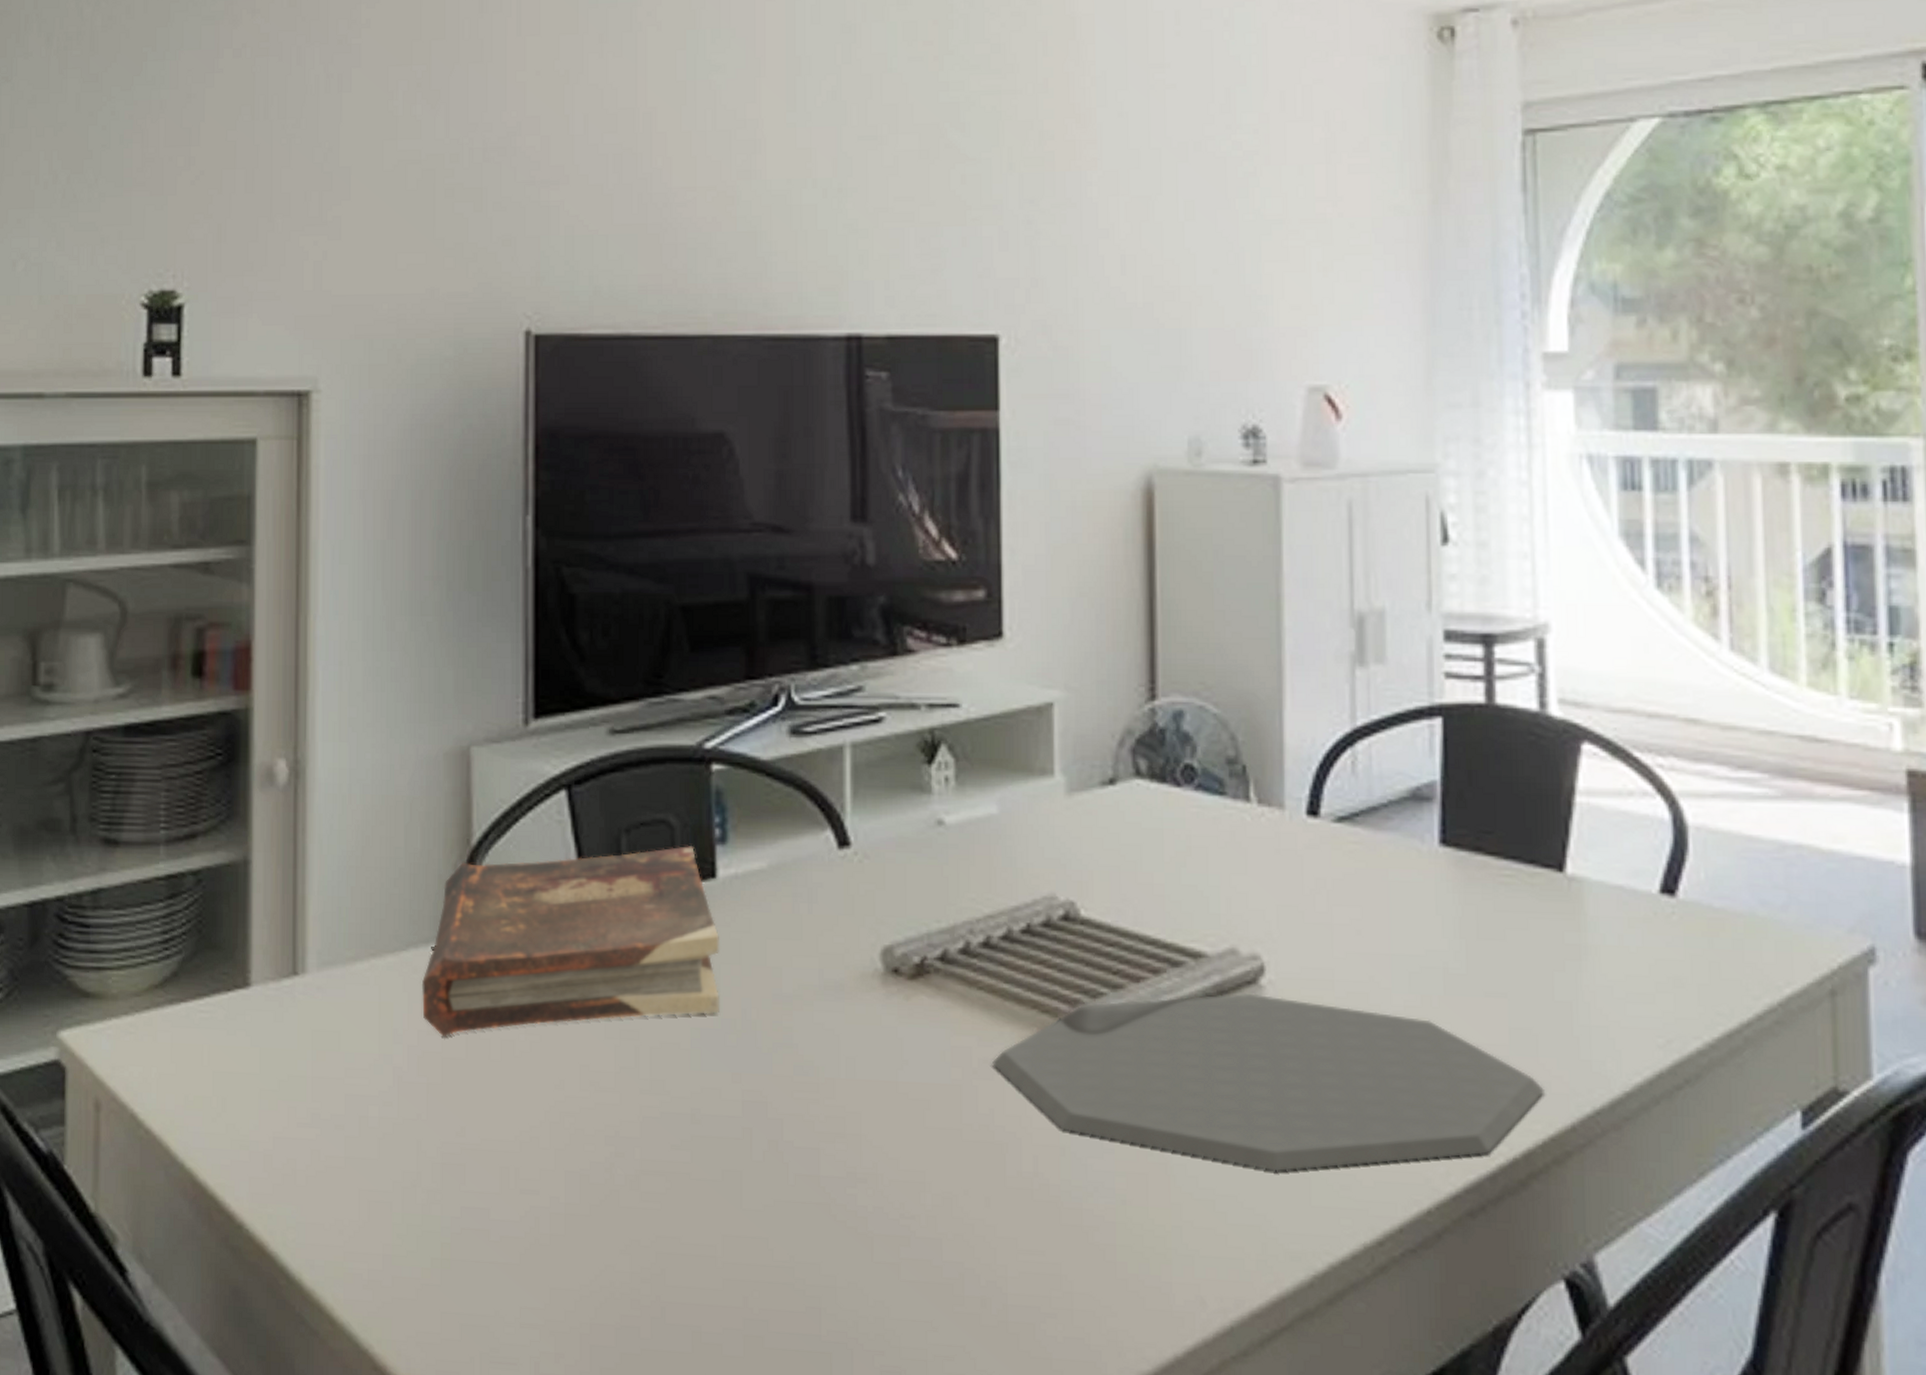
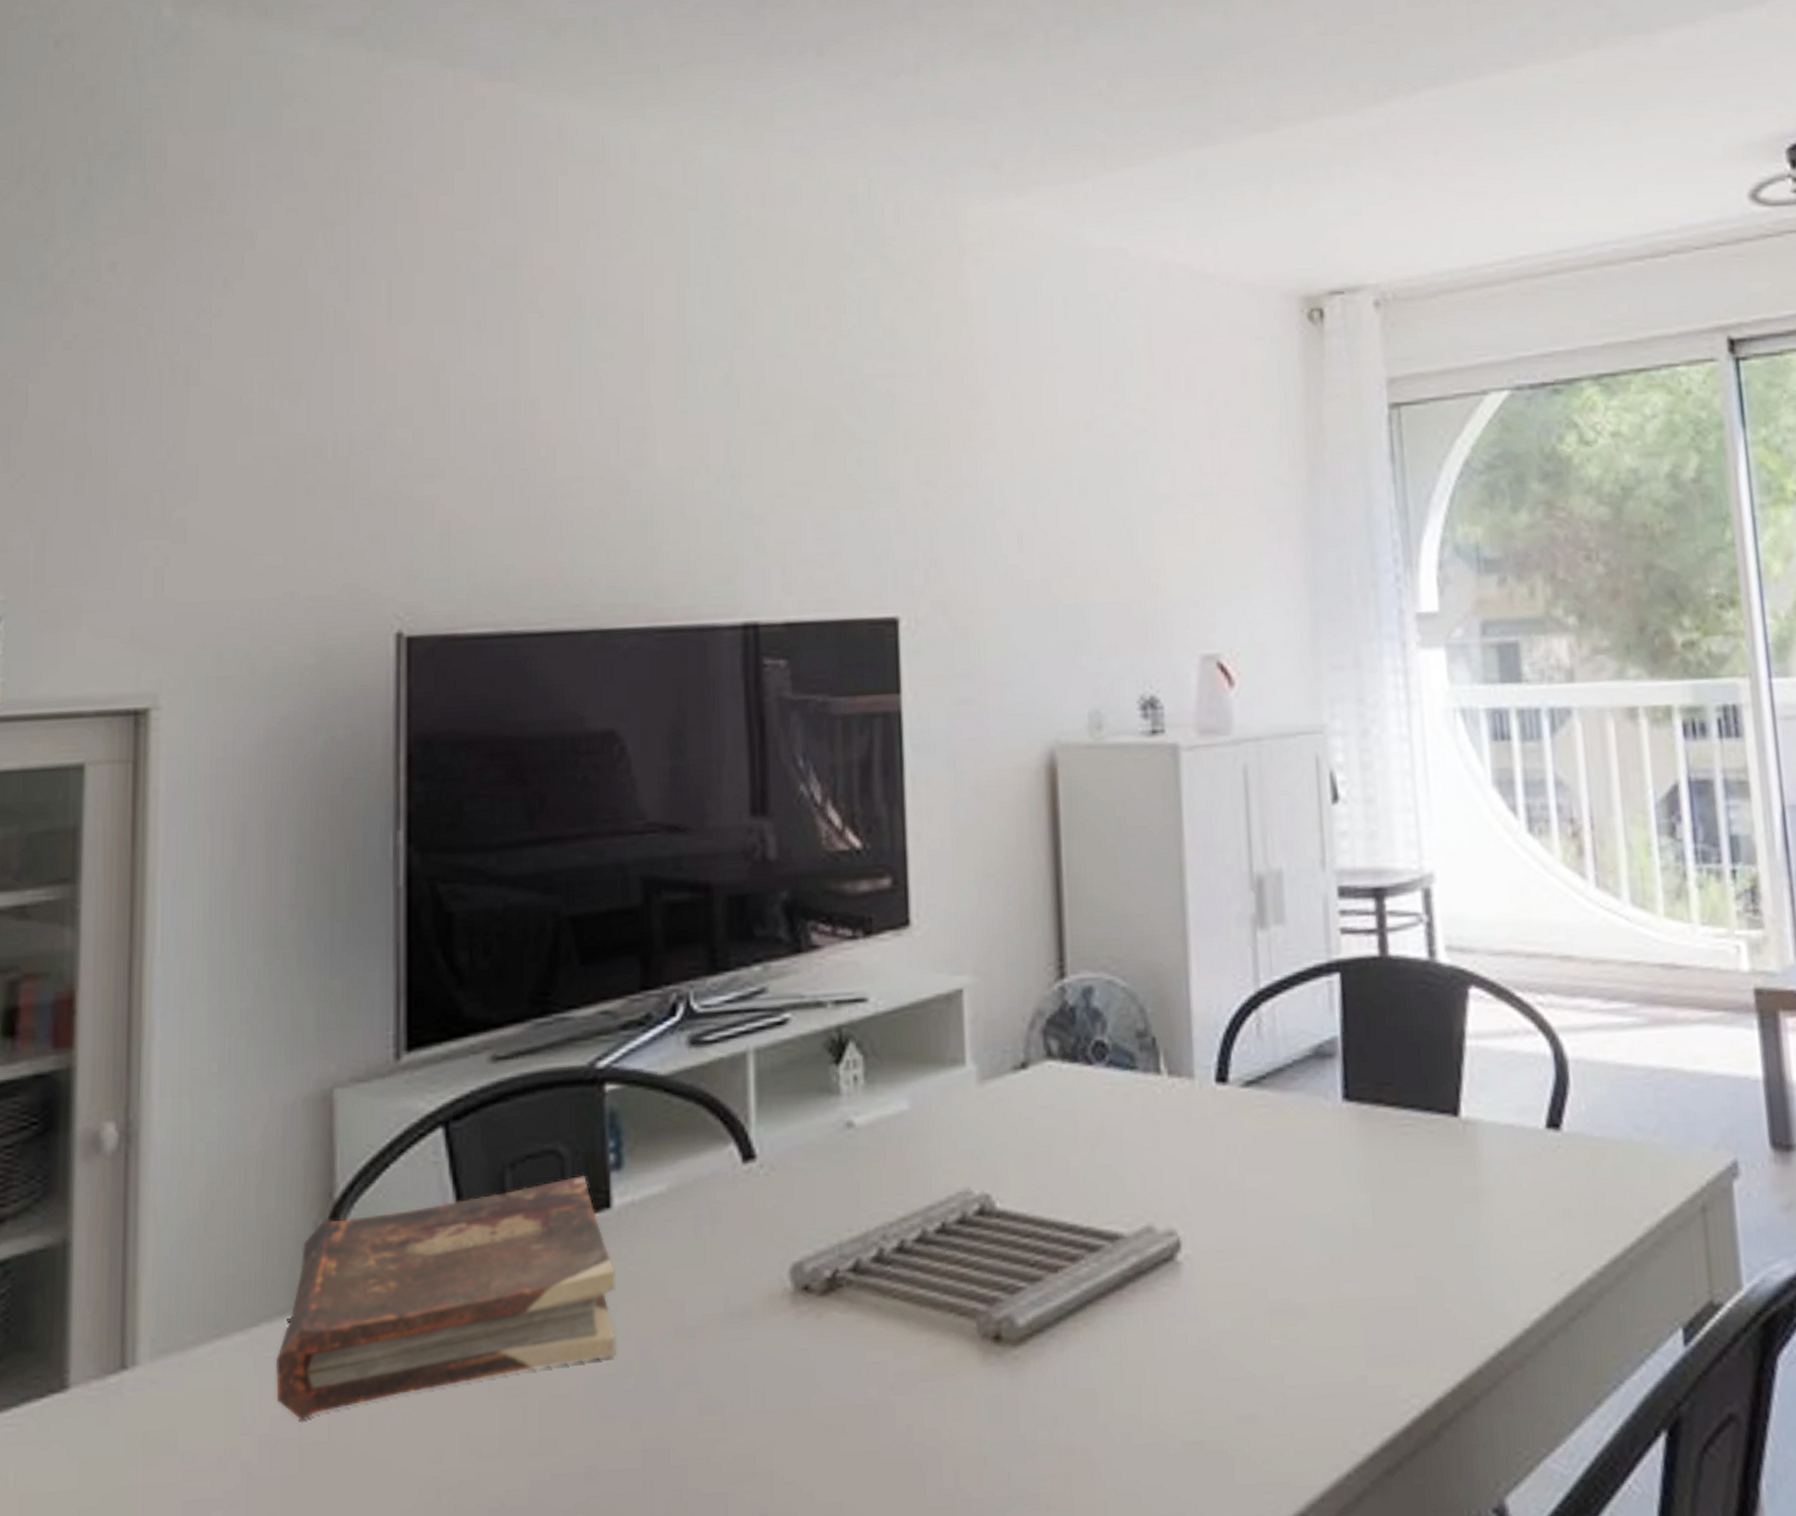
placemat: present [992,993,1546,1172] -> none [909,1270,1452,1455]

